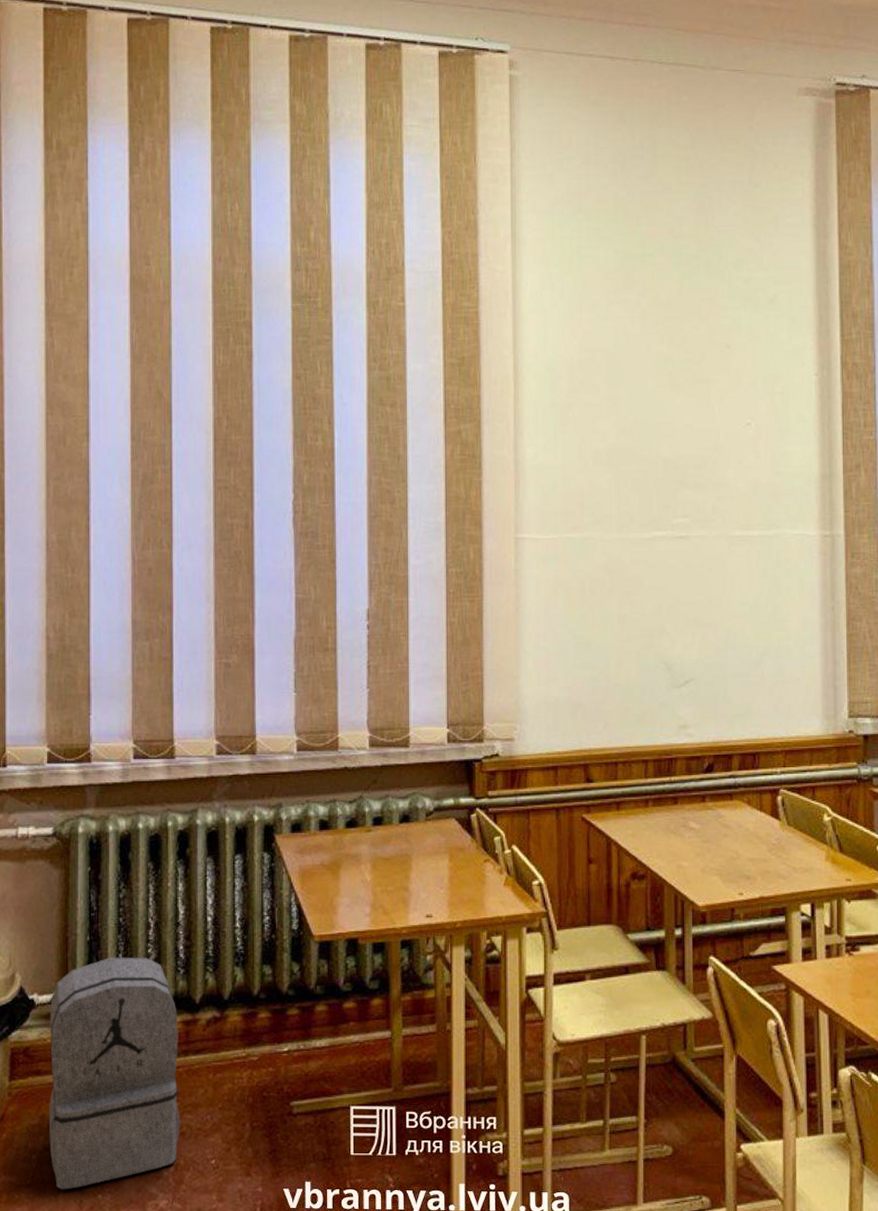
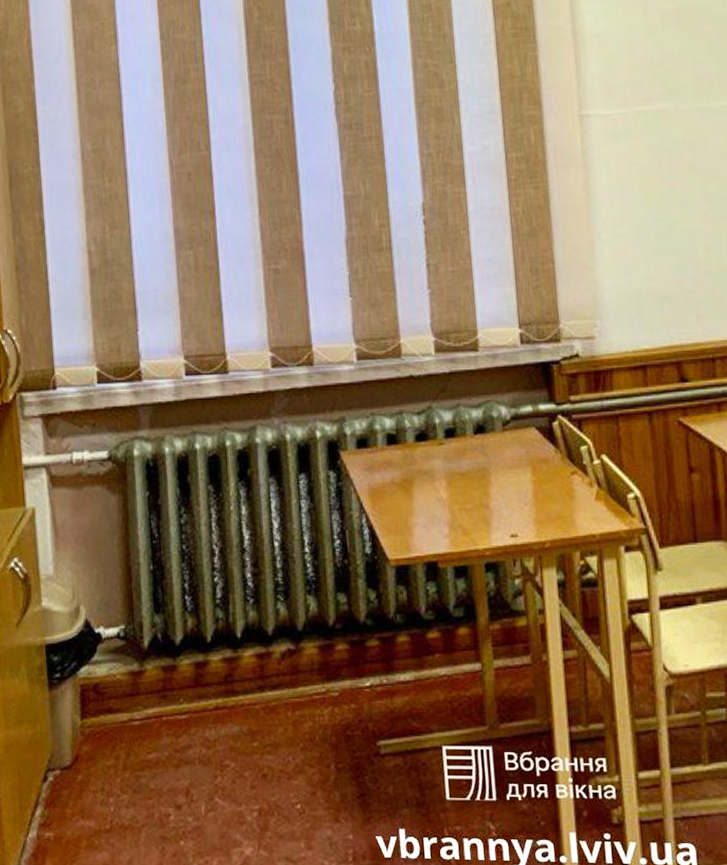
backpack: present [48,957,181,1190] -> none [117,586,261,836]

